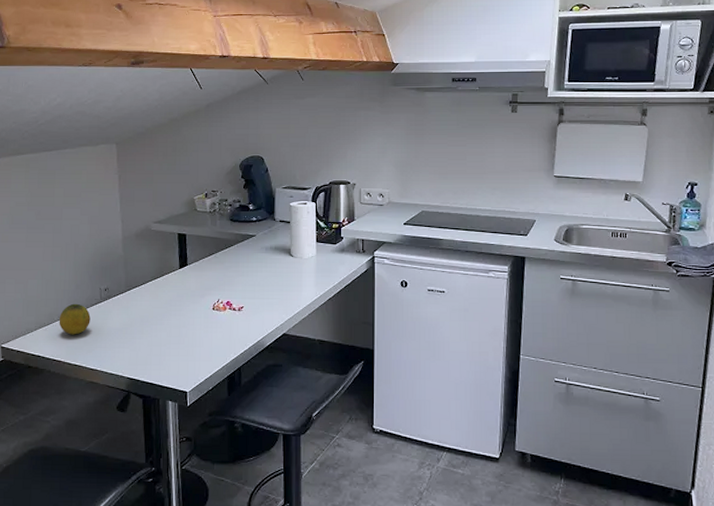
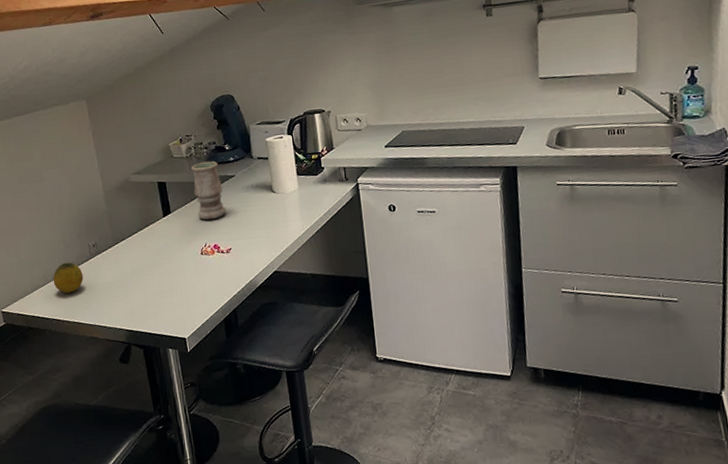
vase: none [213,218,243,277] -> present [191,161,227,220]

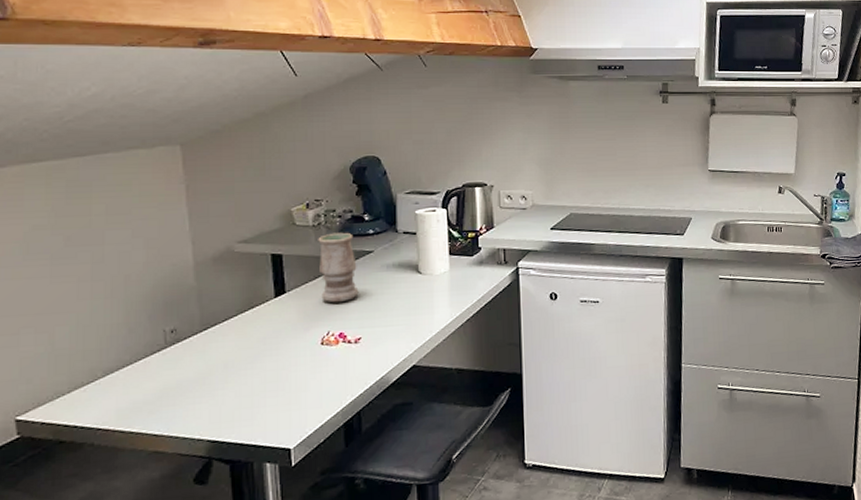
fruit: present [53,262,83,294] -> none [104,352,151,394]

